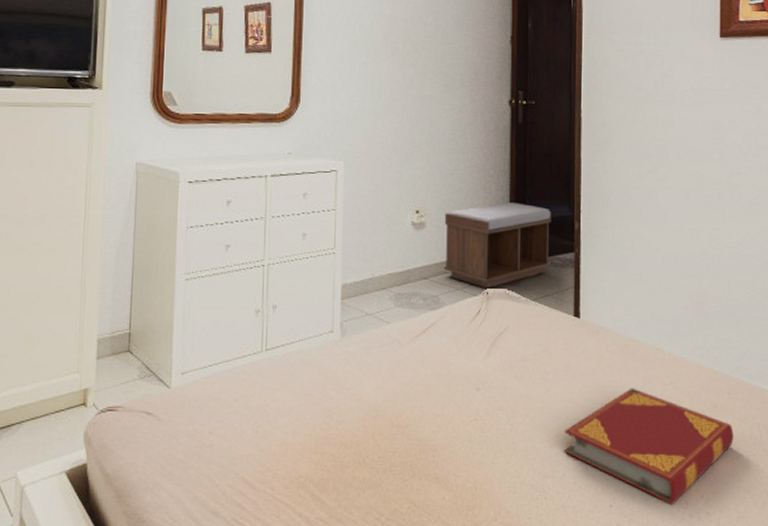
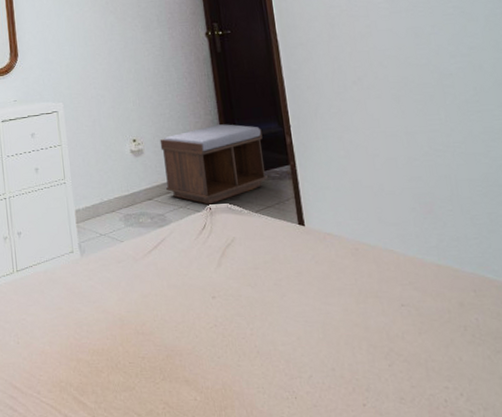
hardback book: present [564,388,734,504] -> none [305,289,488,403]

